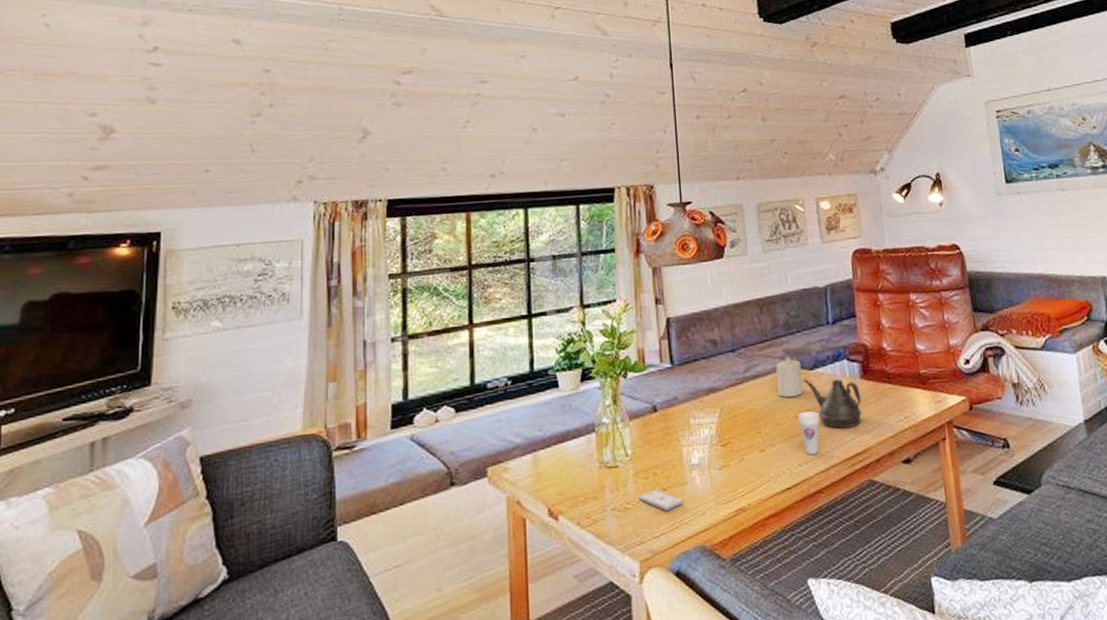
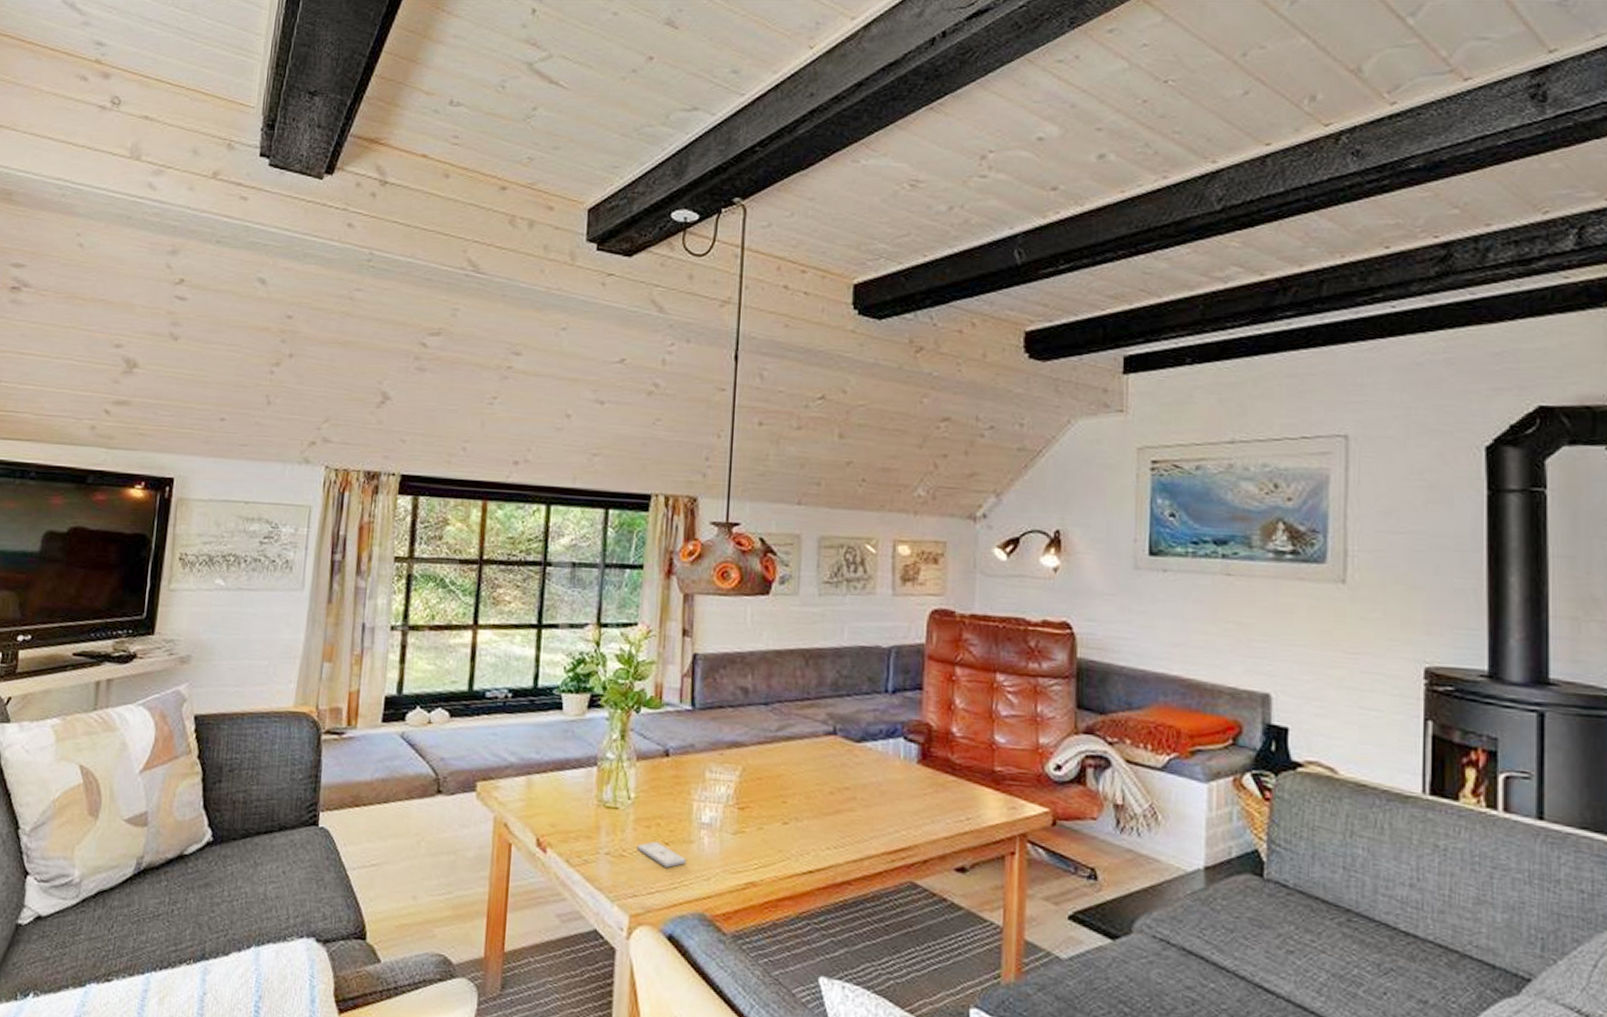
candle: present [776,357,804,397] -> none [813,723,846,770]
cup: present [798,411,820,455] -> none [834,788,860,840]
teapot: present [804,379,862,429] -> none [847,751,915,818]

